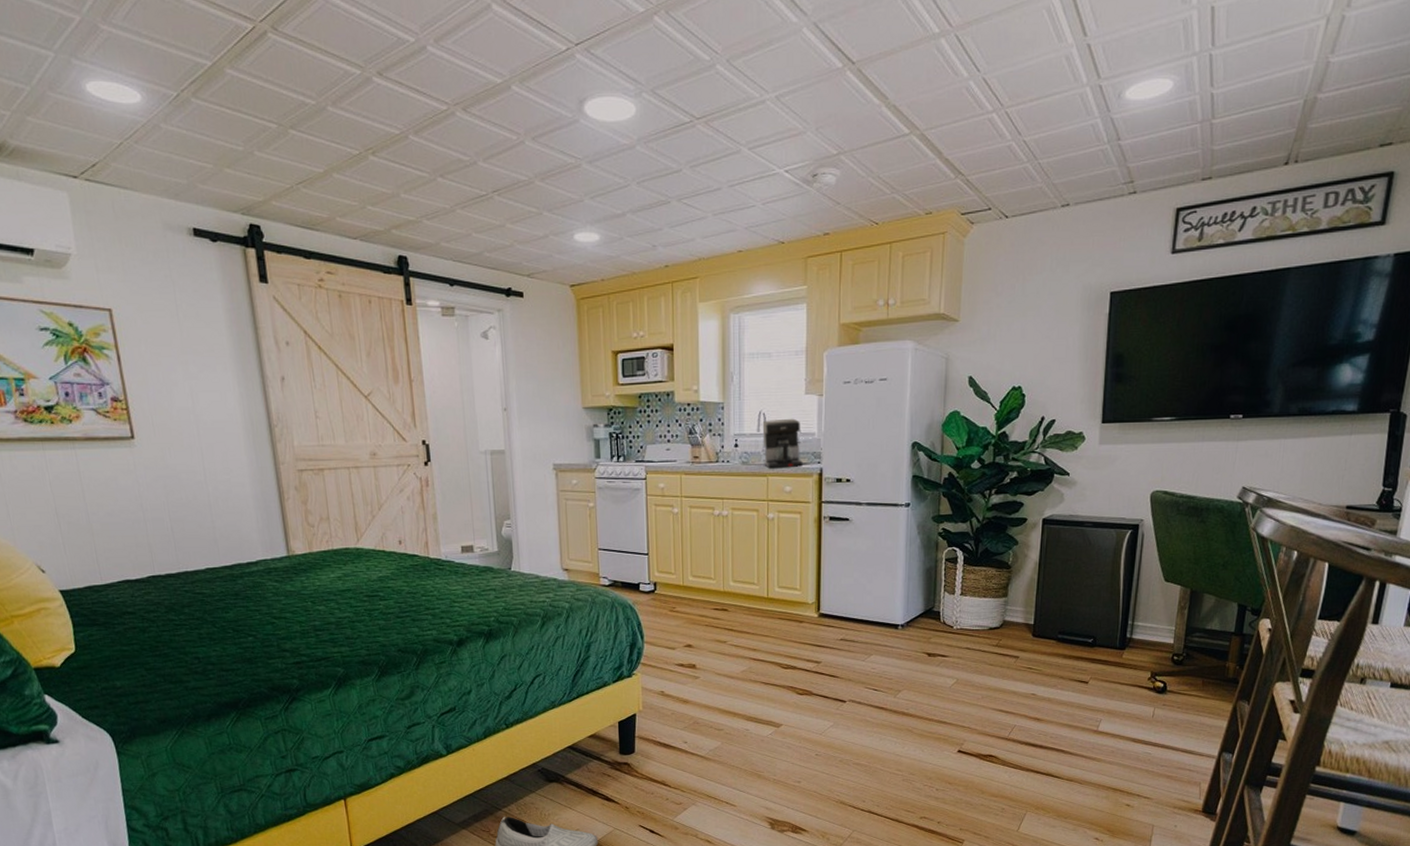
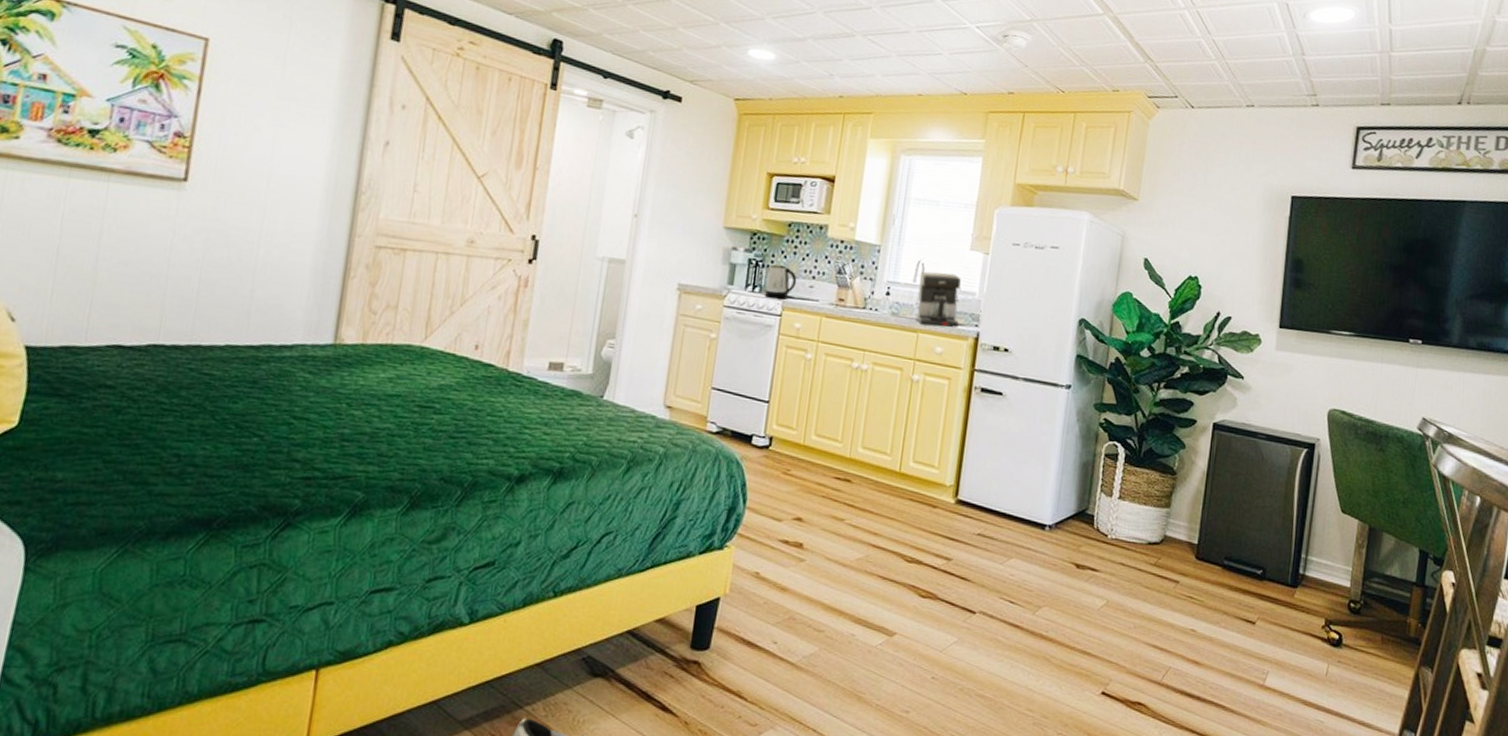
kettle: none [624,434,655,466] -> present [763,264,797,300]

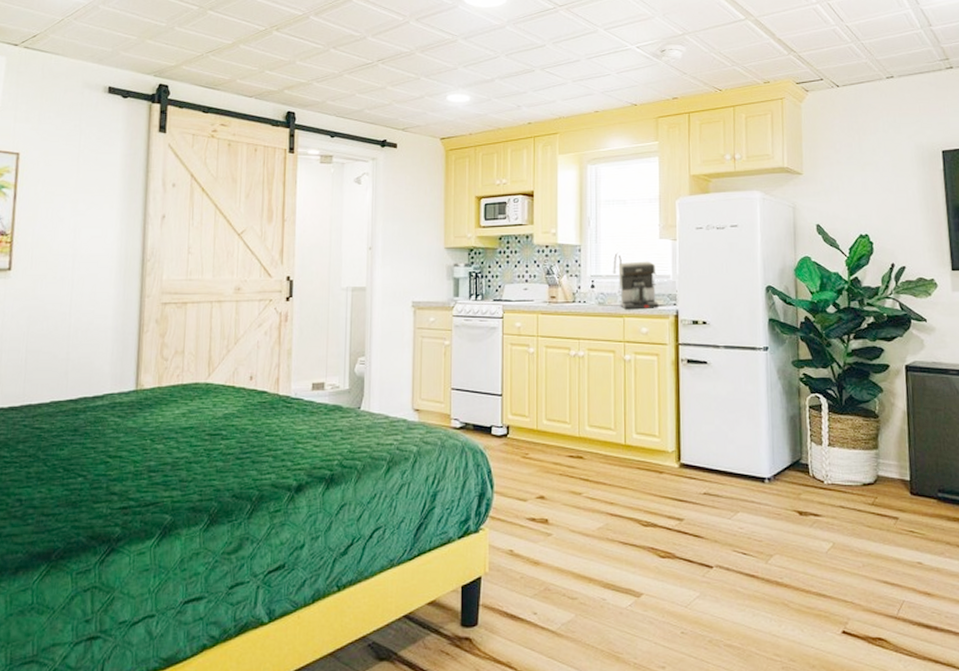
kettle: present [763,264,797,300] -> none [483,274,513,305]

